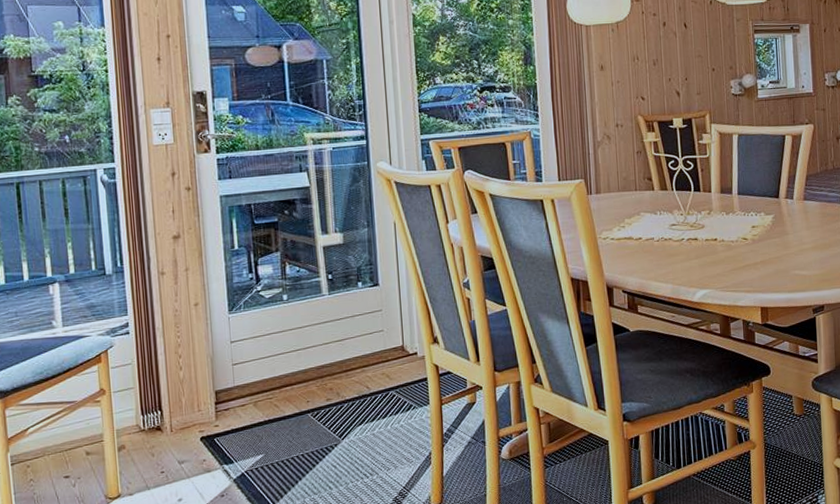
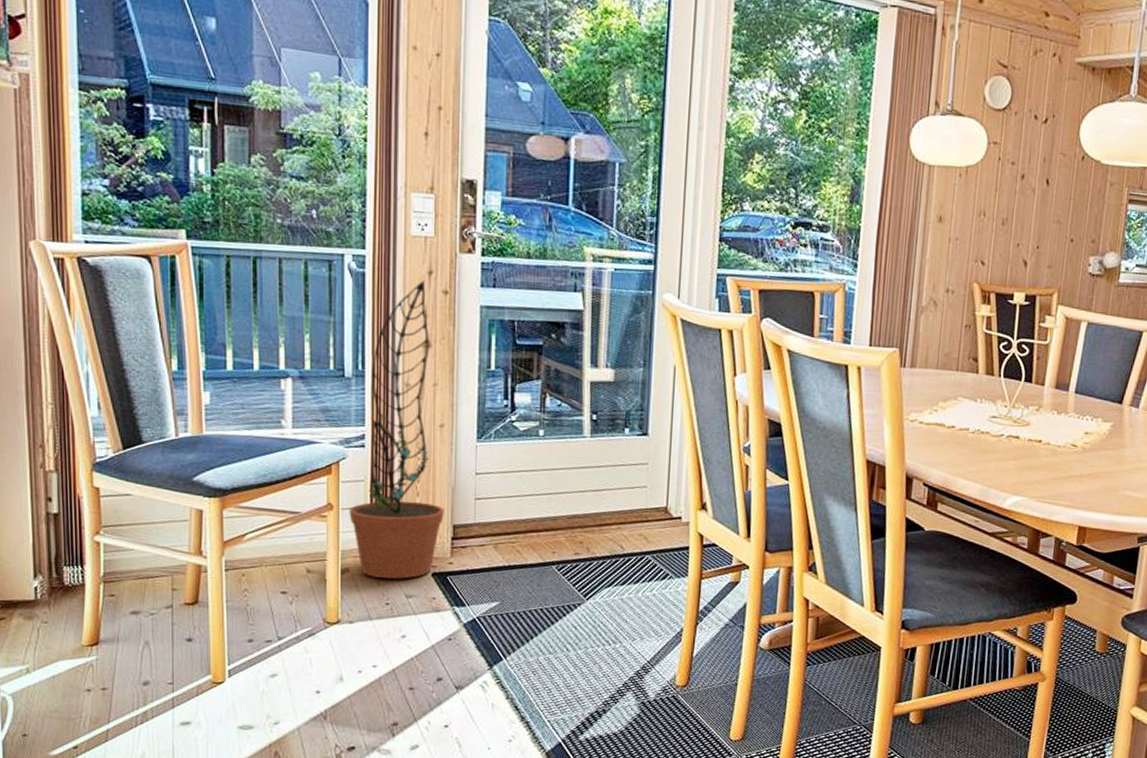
decorative plant: none [120,181,206,450] -> present [349,280,444,579]

